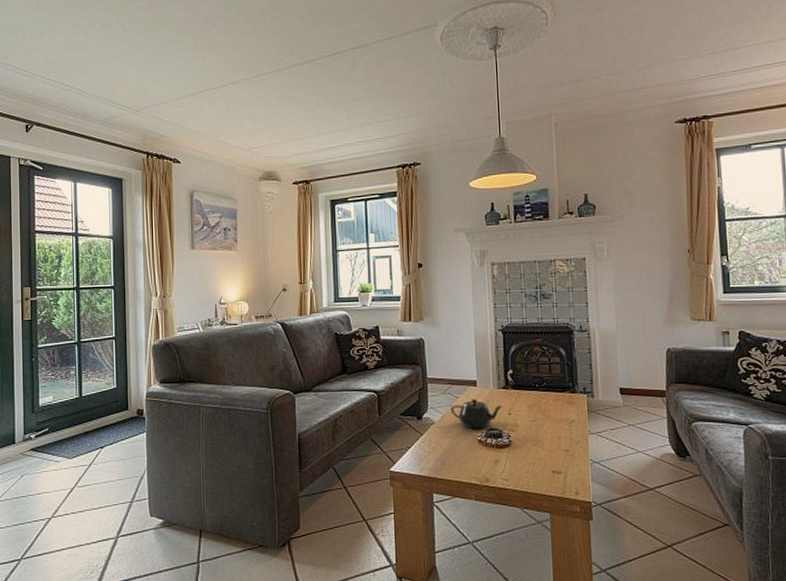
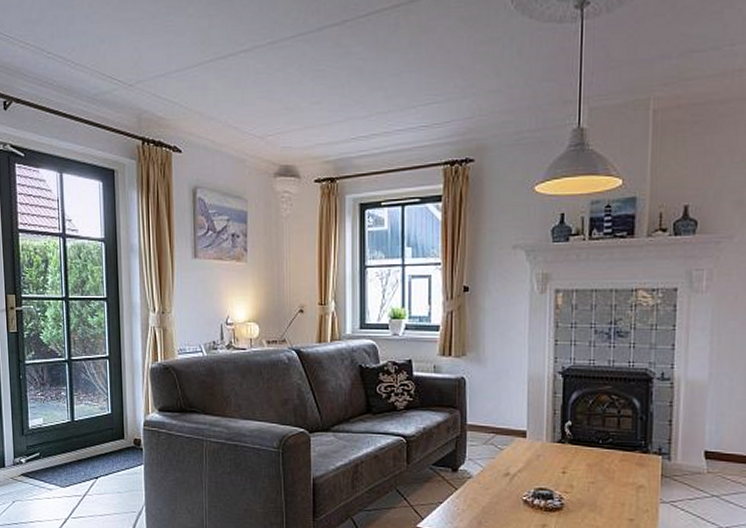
teapot: present [450,399,503,429] -> none [492,452,556,487]

